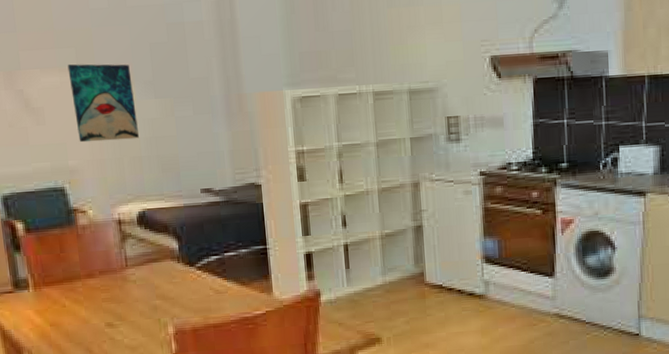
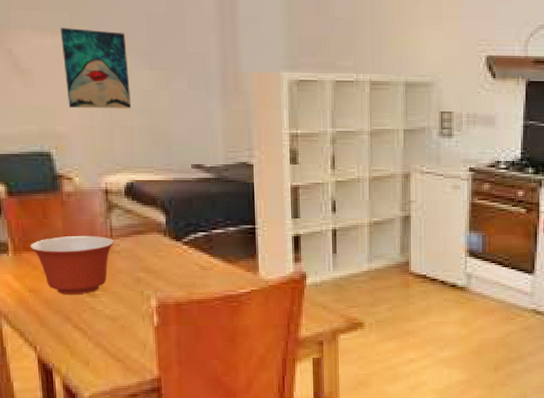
mixing bowl: none [48,266,131,327] -> present [29,236,115,295]

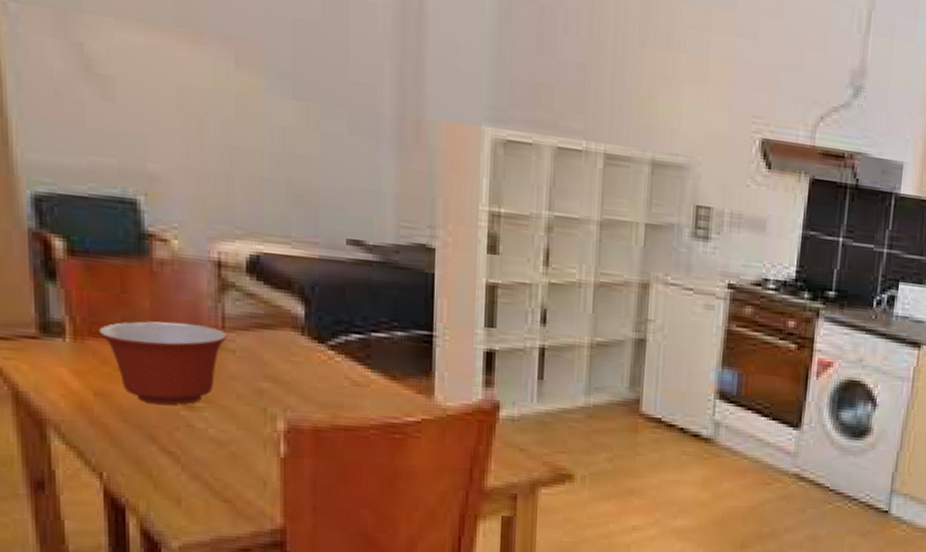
wall art: present [60,28,131,109] -> none [160,21,262,152]

